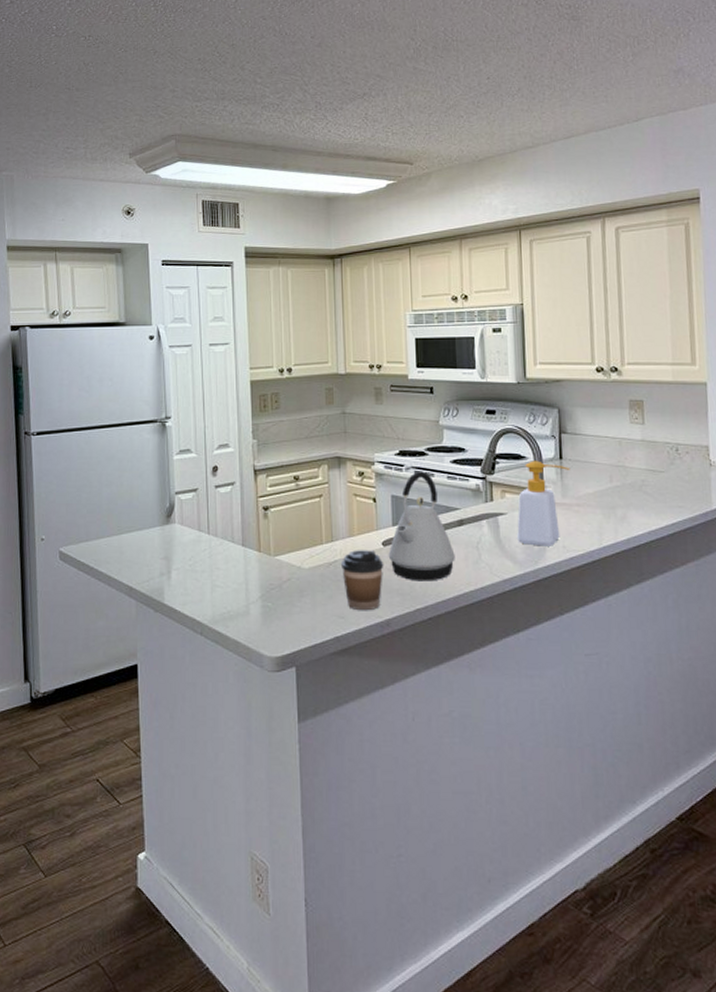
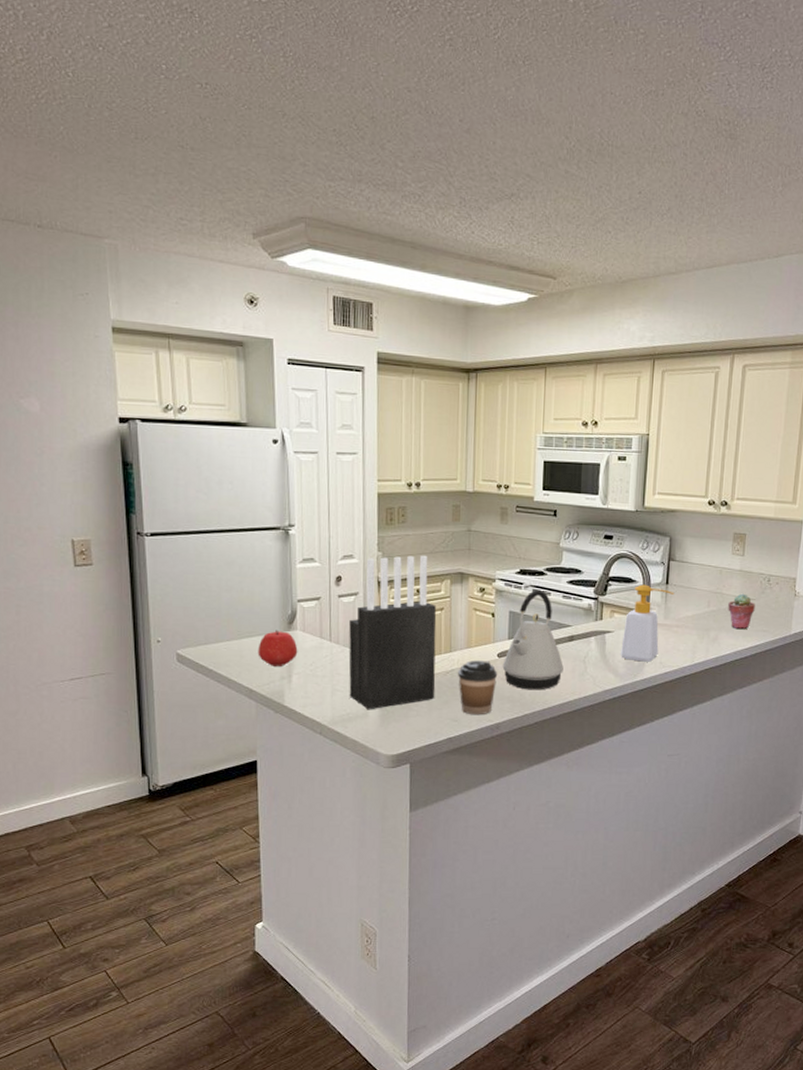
apple: none [137,524,177,562] -> present [258,630,298,666]
knife block: none [227,440,319,607] -> present [348,555,437,710]
potted succulent: none [633,465,666,505] -> present [728,593,755,629]

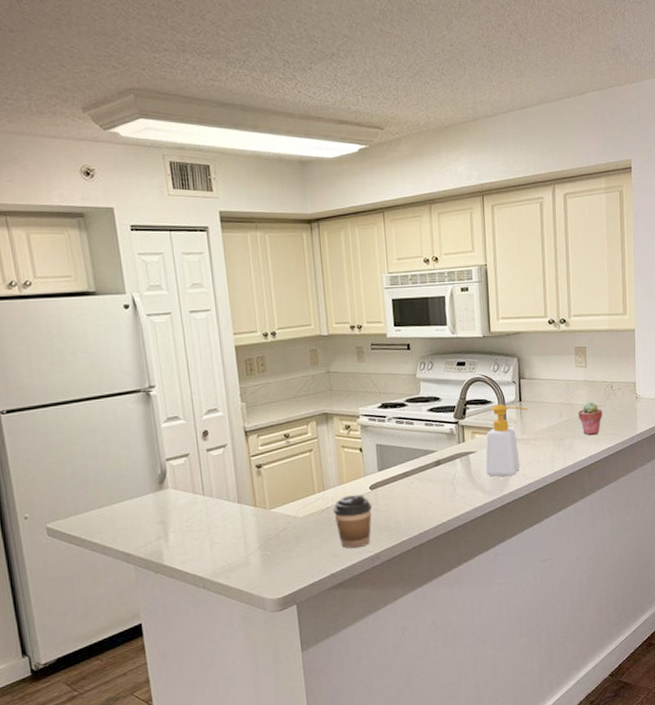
apple: present [258,630,298,666] -> none [130,491,172,528]
knife block: present [348,555,437,710] -> none [221,400,314,558]
kettle: present [502,589,564,690] -> none [375,420,434,518]

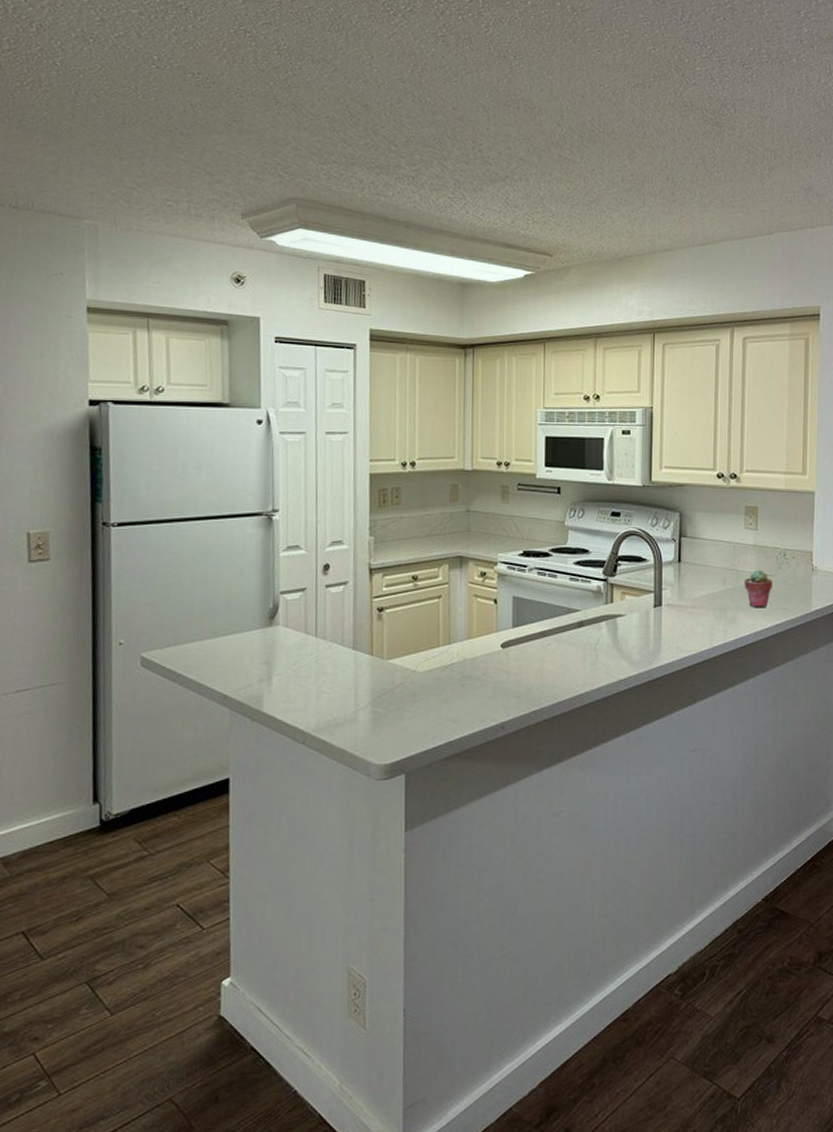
coffee cup: present [333,494,372,549] -> none [458,652,502,715]
soap bottle: present [485,404,528,477] -> none [634,563,687,647]

